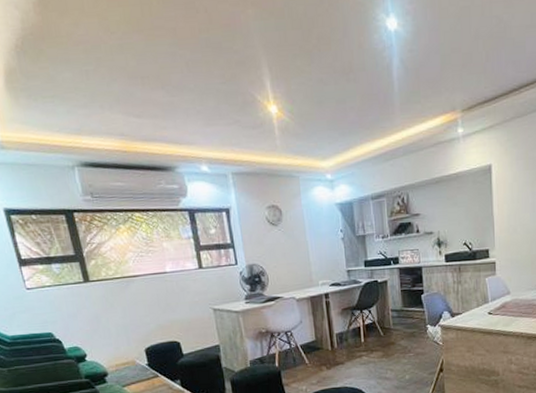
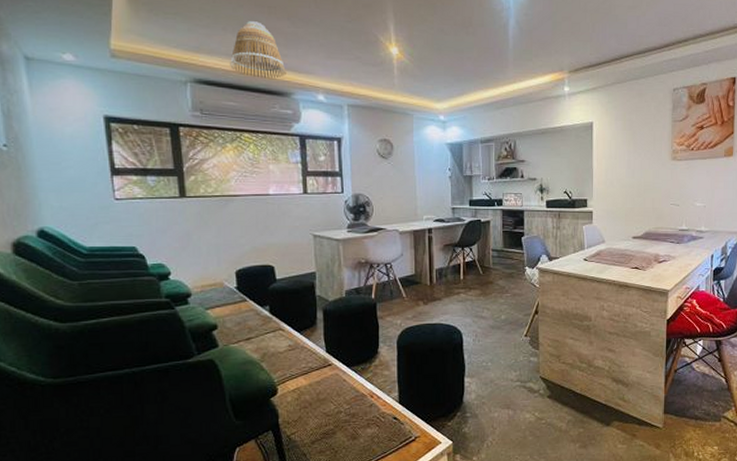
lamp shade: none [111,95,168,155] -> present [230,21,286,79]

